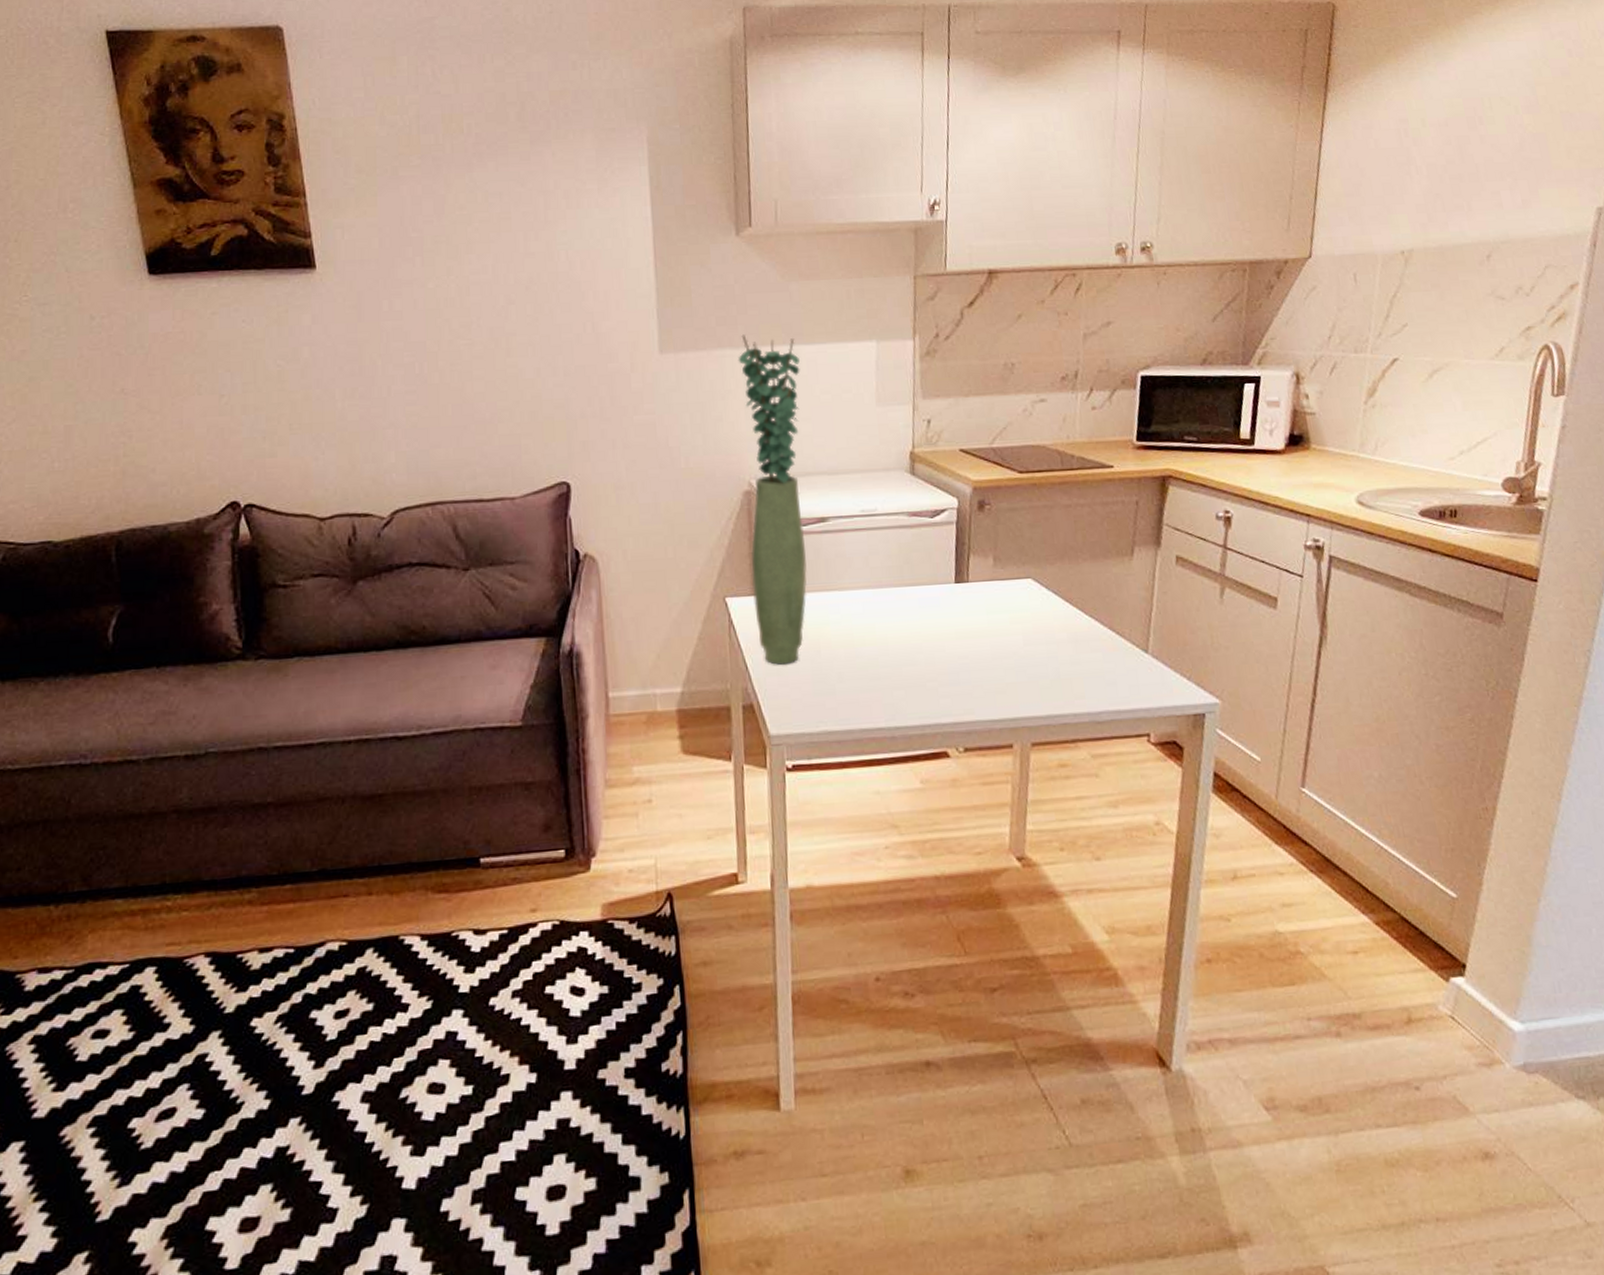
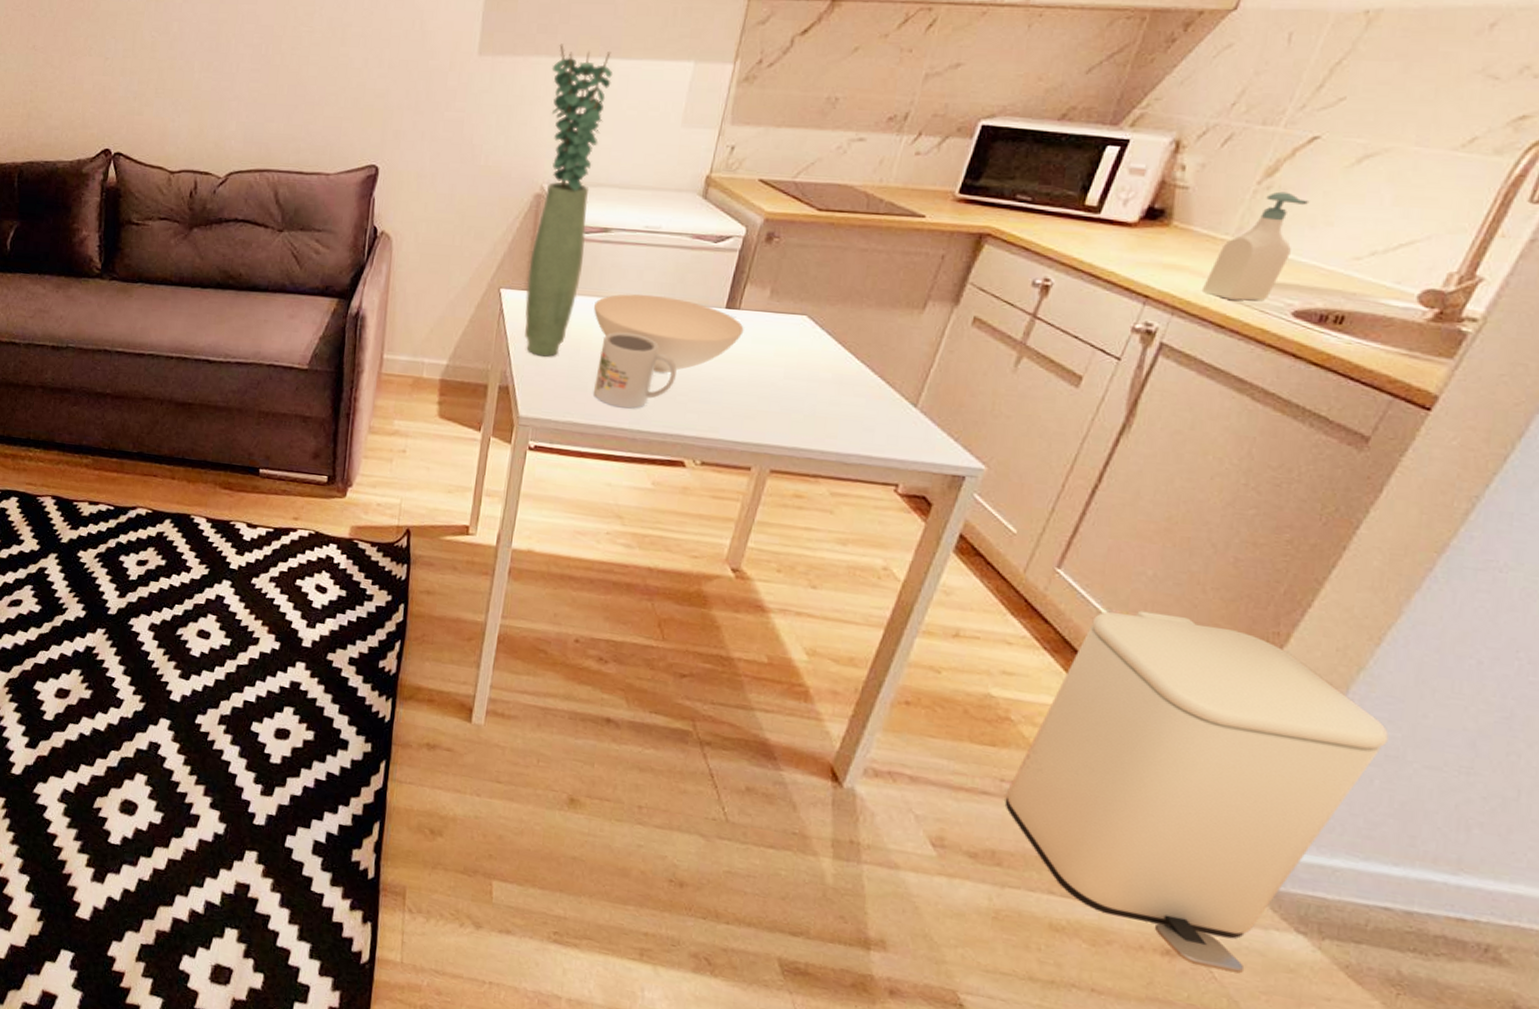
bowl: none [826,580,977,661] -> present [594,294,744,373]
mug: none [841,623,922,706] -> present [594,332,677,409]
pedal bin: none [1315,810,1591,1162] -> present [1005,610,1388,974]
soap bottle: none [1347,408,1406,508] -> present [1201,191,1310,301]

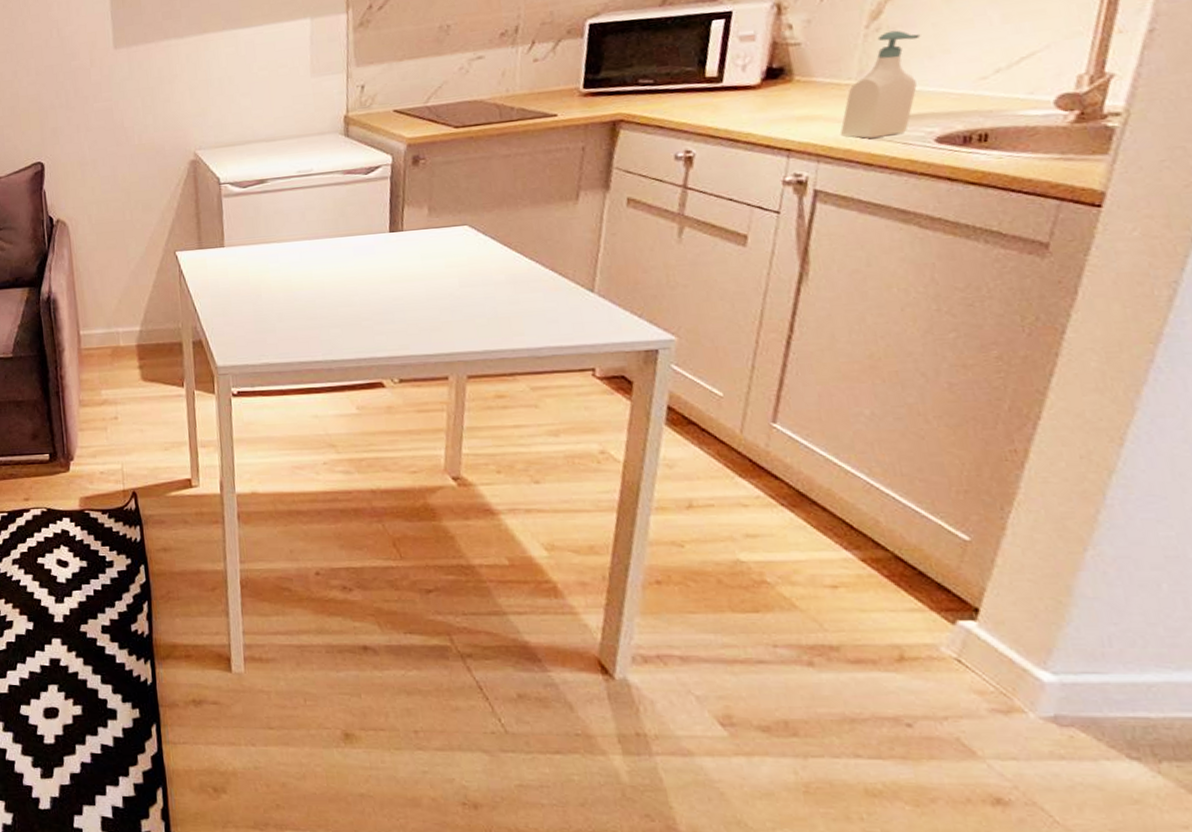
vase: present [525,44,612,357] -> none [182,24,249,307]
bowl: present [594,294,744,373] -> none [266,231,412,303]
mug: present [594,332,677,409] -> none [280,270,357,342]
pedal bin: present [1005,610,1388,974] -> none [783,449,1163,813]

